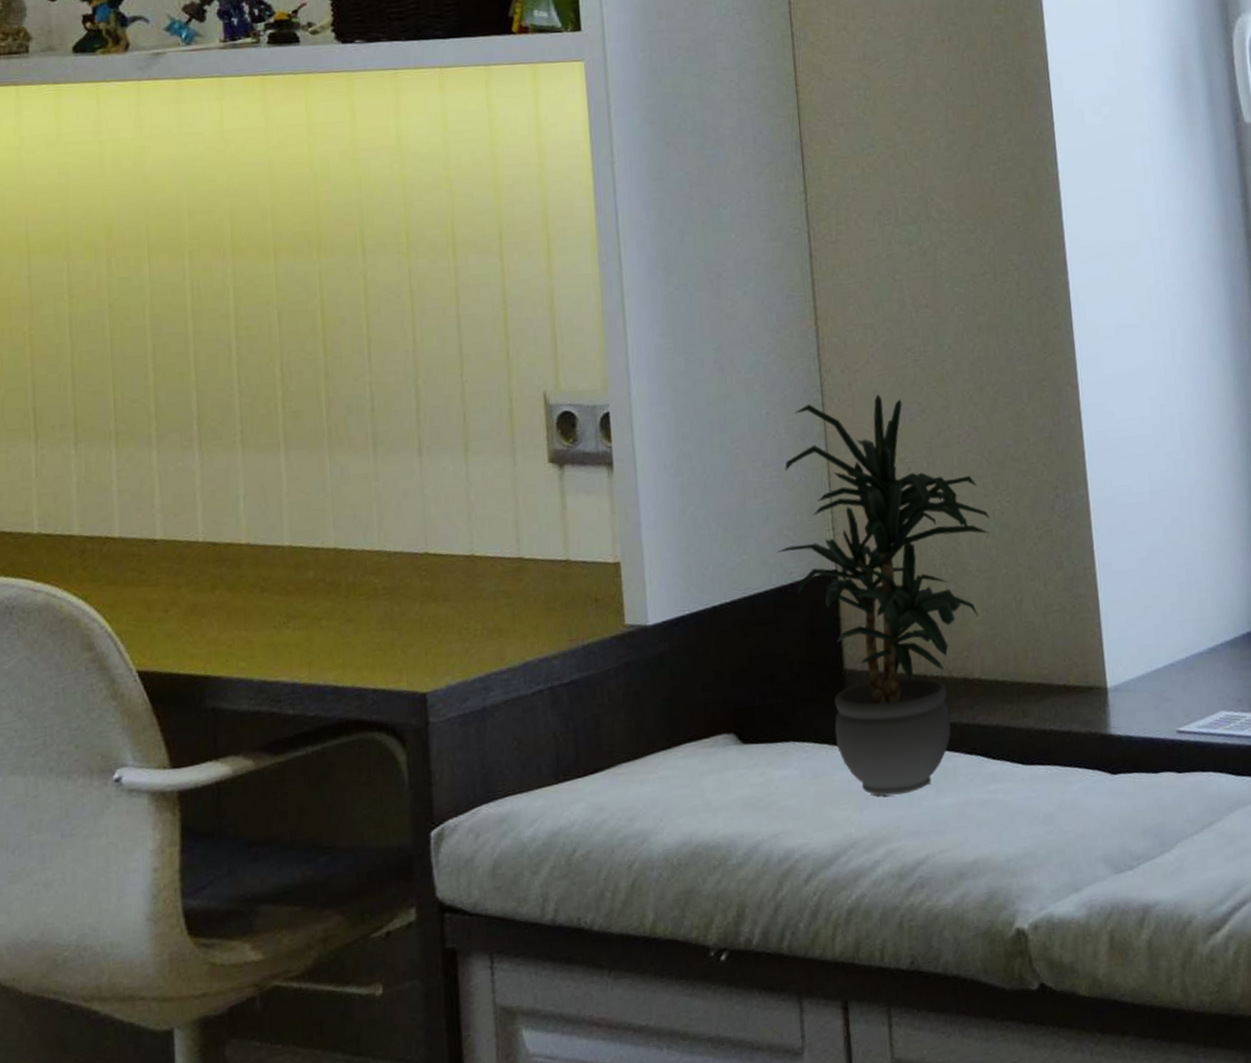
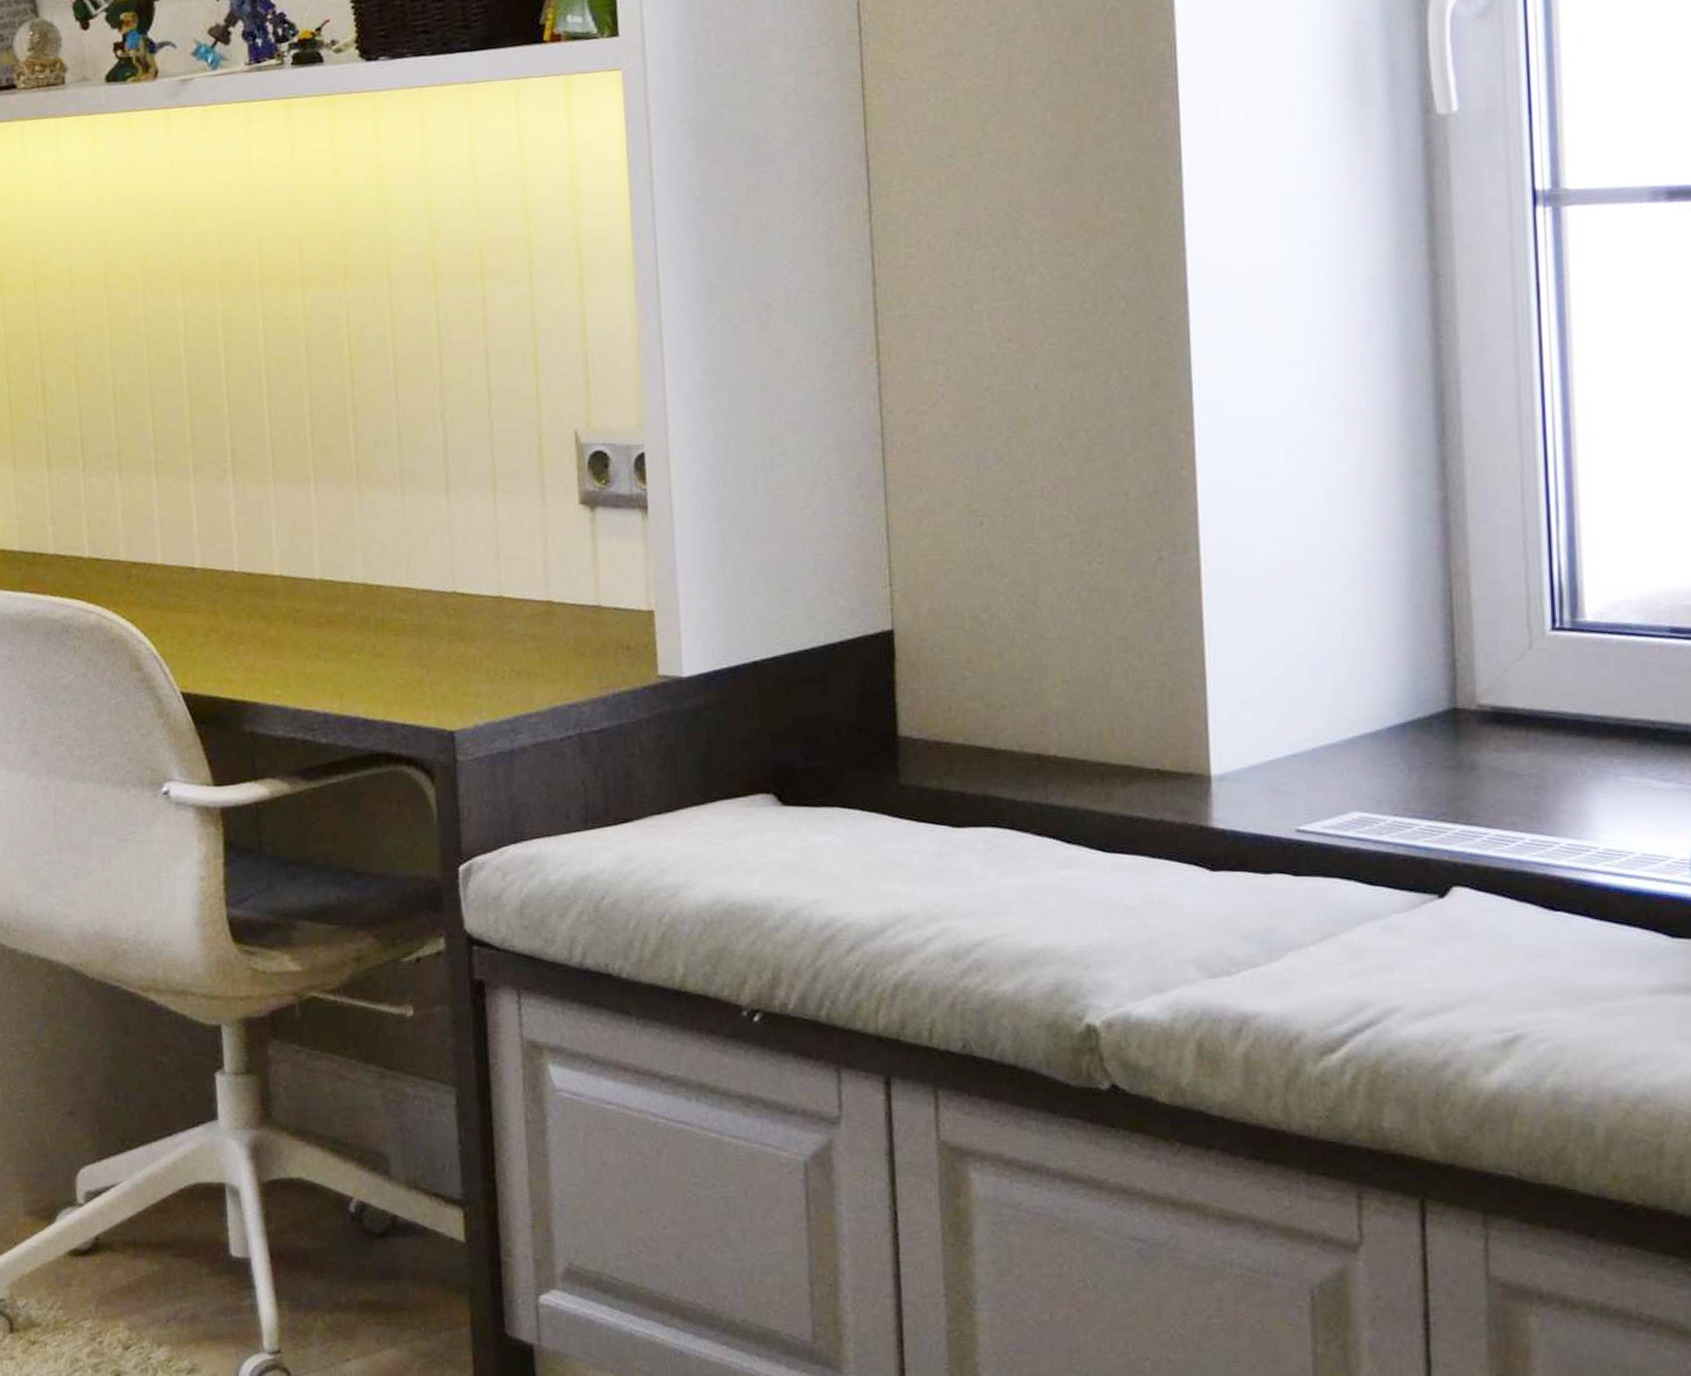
potted plant: present [777,394,991,796] -> none [826,439,1077,873]

